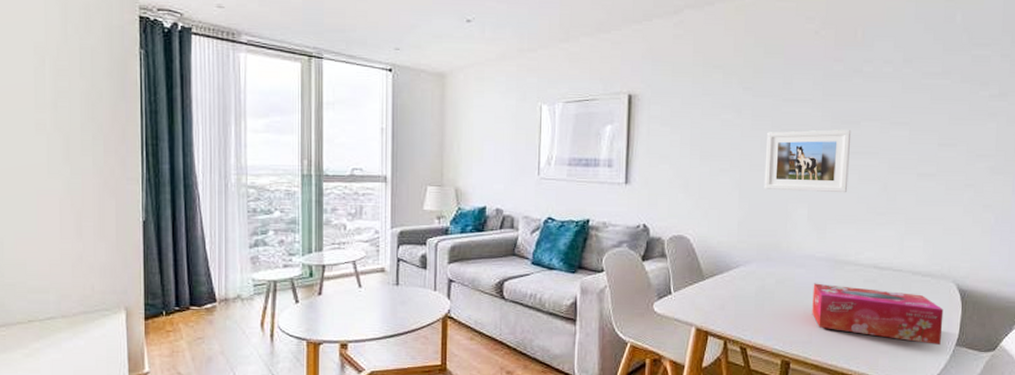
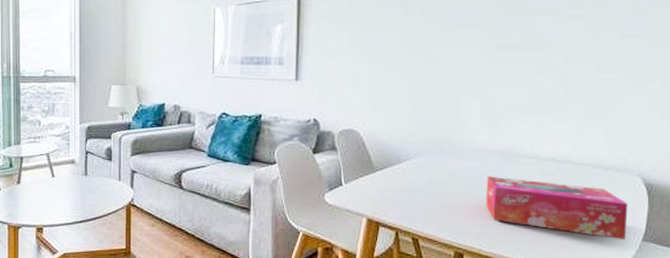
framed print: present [764,129,852,193] -> none [434,23,525,87]

